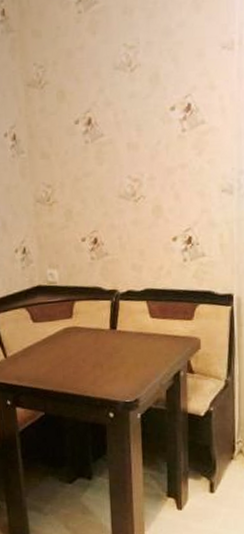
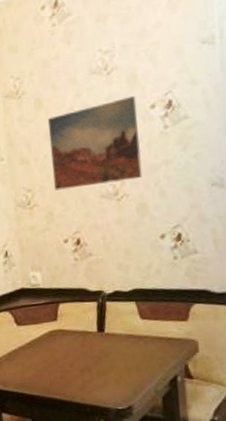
wall art: none [69,96,159,188] -> present [47,96,143,191]

